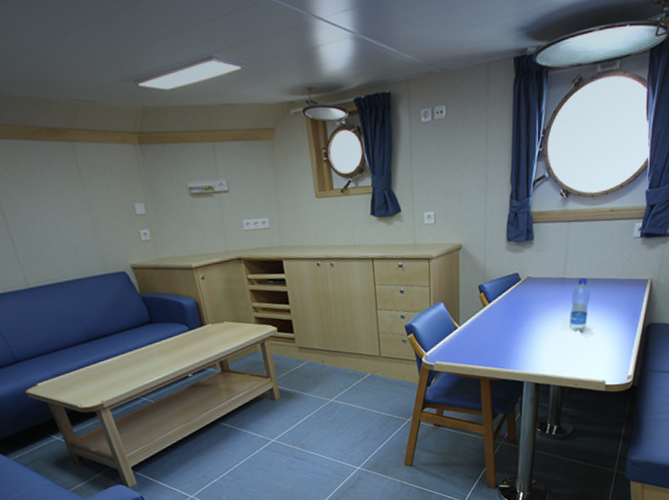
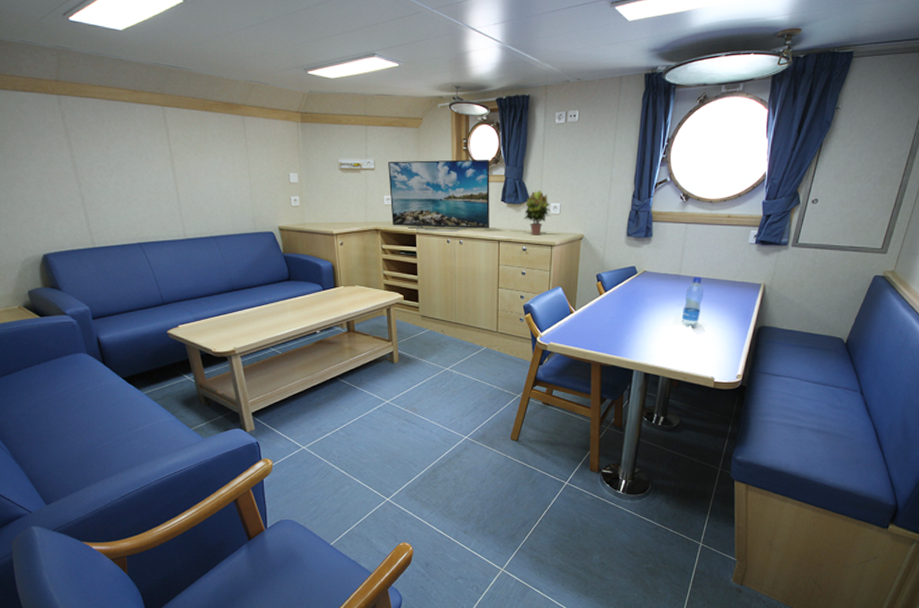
television: none [243,169,361,256] -> present [388,159,490,232]
potted plant: none [396,199,426,250] -> present [524,190,551,236]

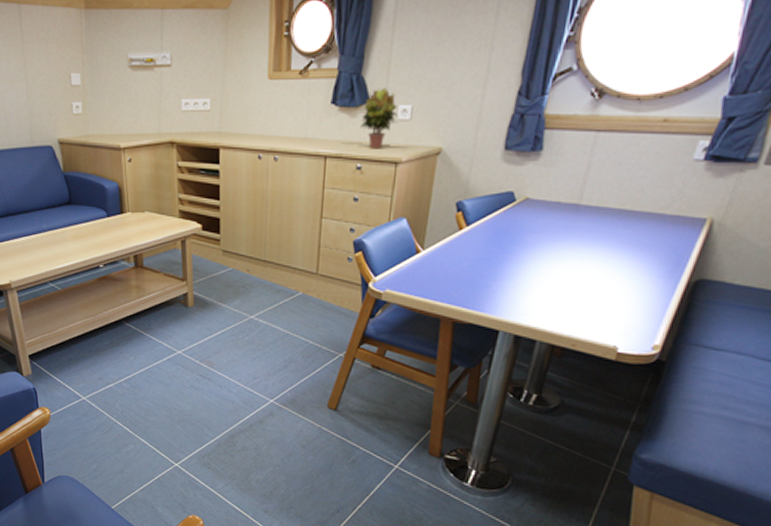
television: present [388,159,490,232] -> none [187,47,320,145]
bottle: present [681,276,703,328] -> none [575,206,614,279]

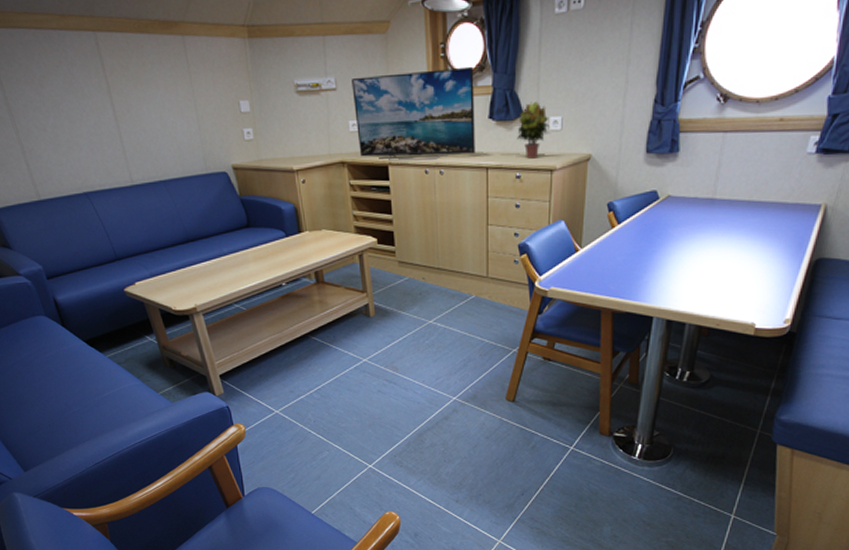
television: none [187,47,320,145] -> present [352,66,475,162]

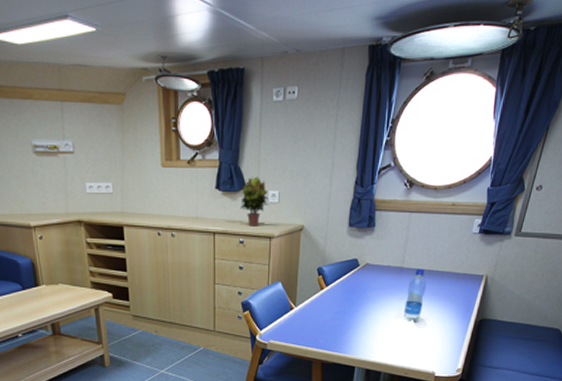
television: present [352,66,475,162] -> none [89,141,203,223]
bottle: none [714,199,744,264] -> present [403,268,426,322]

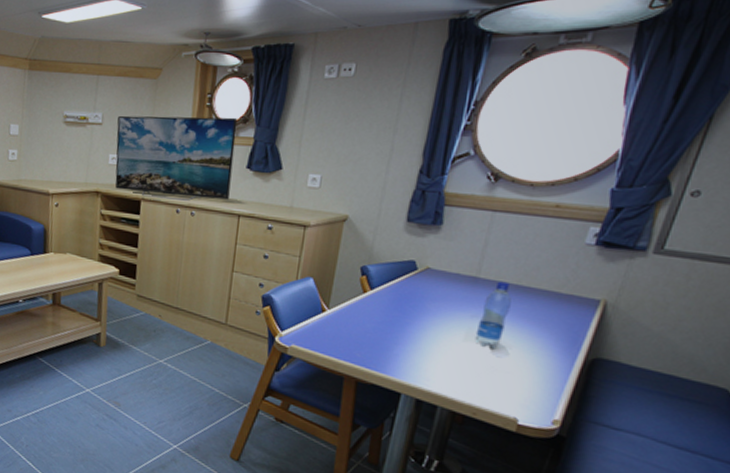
television: none [89,141,203,223] -> present [115,115,238,201]
potted plant: present [241,176,270,227] -> none [273,157,308,213]

